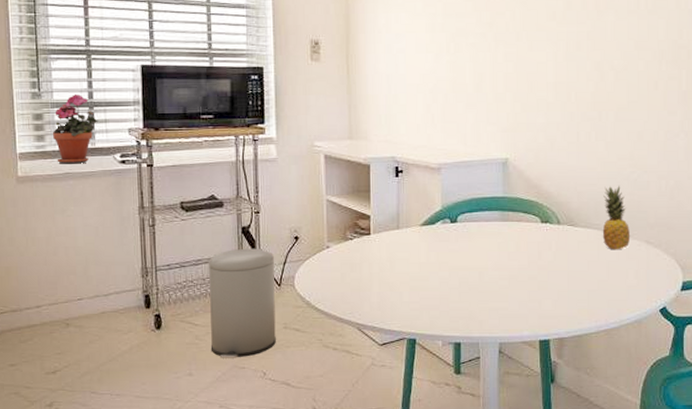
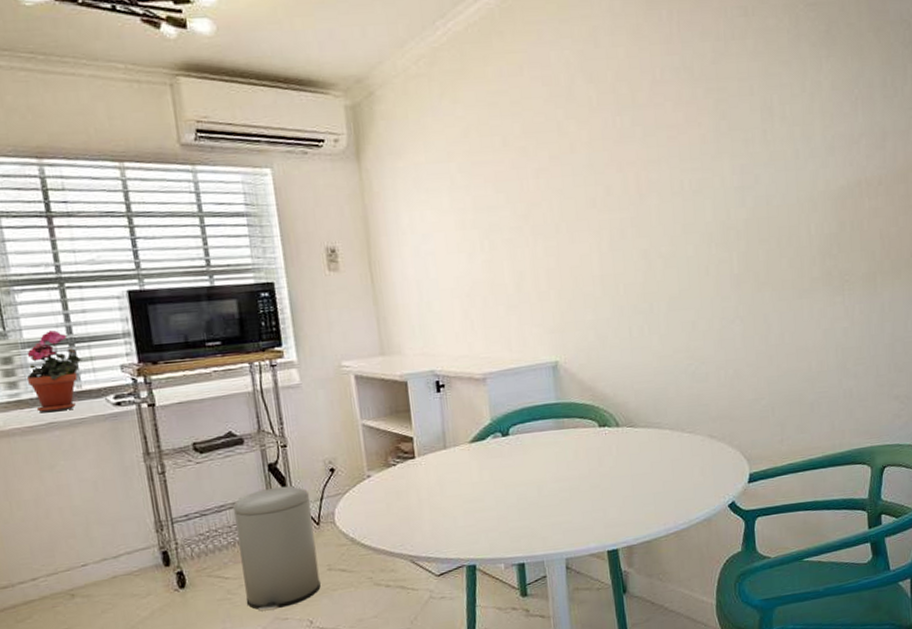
fruit: present [602,185,631,250] -> none [662,379,693,448]

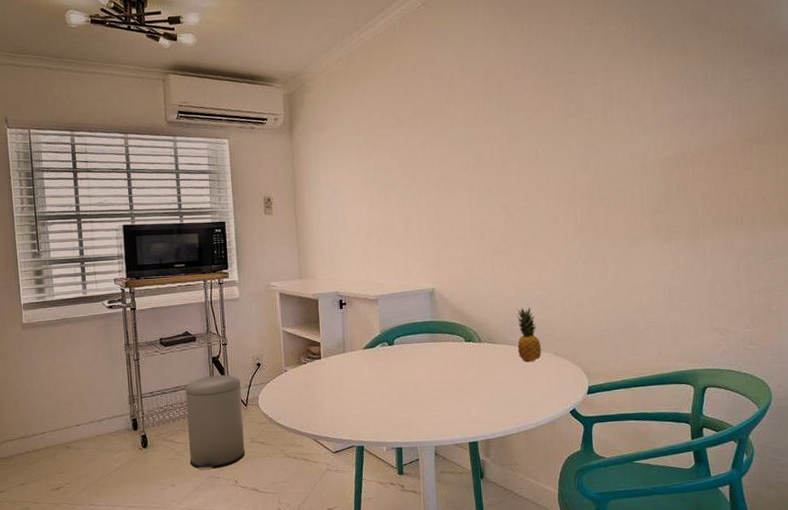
potted plant: present [26,330,82,413] -> none [50,252,89,312]
fruit: none [662,379,693,448] -> present [517,306,542,362]

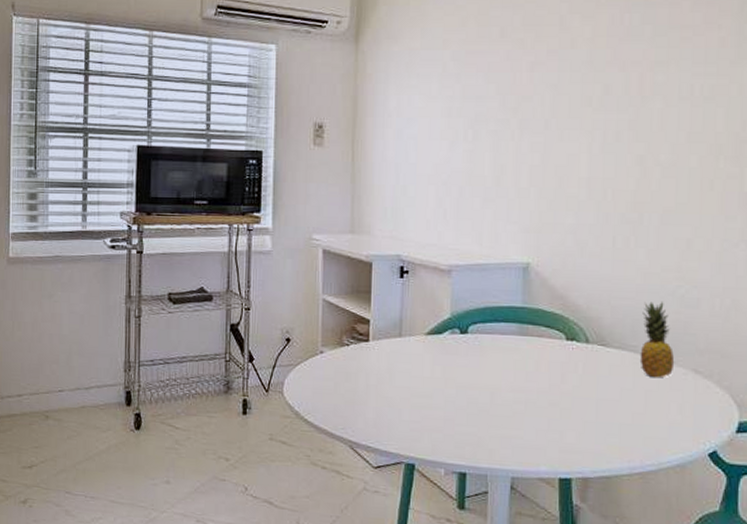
pedal bin: present [185,374,245,470] -> none [190,347,264,469]

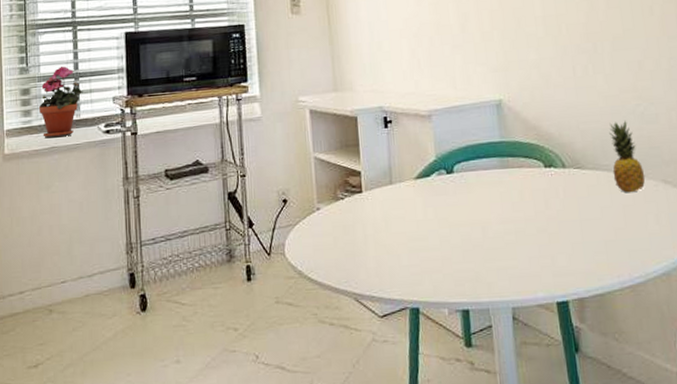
potted plant: none [45,174,91,247] -> present [38,66,83,139]

